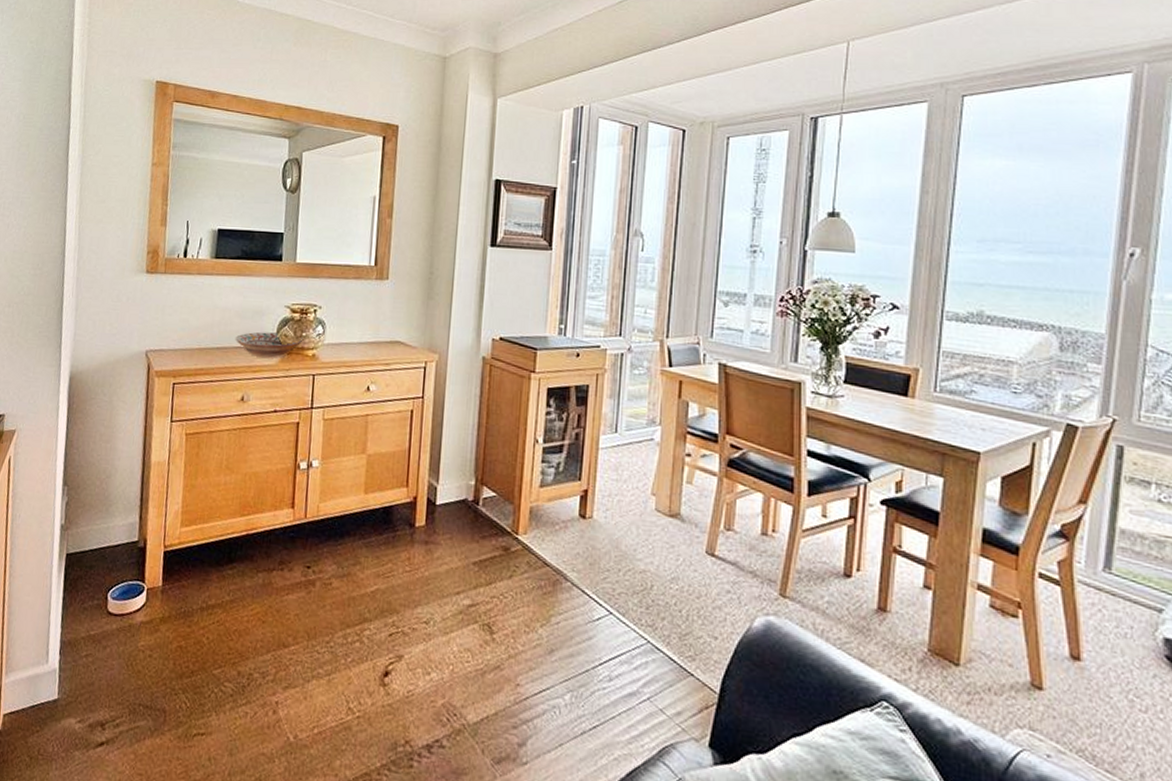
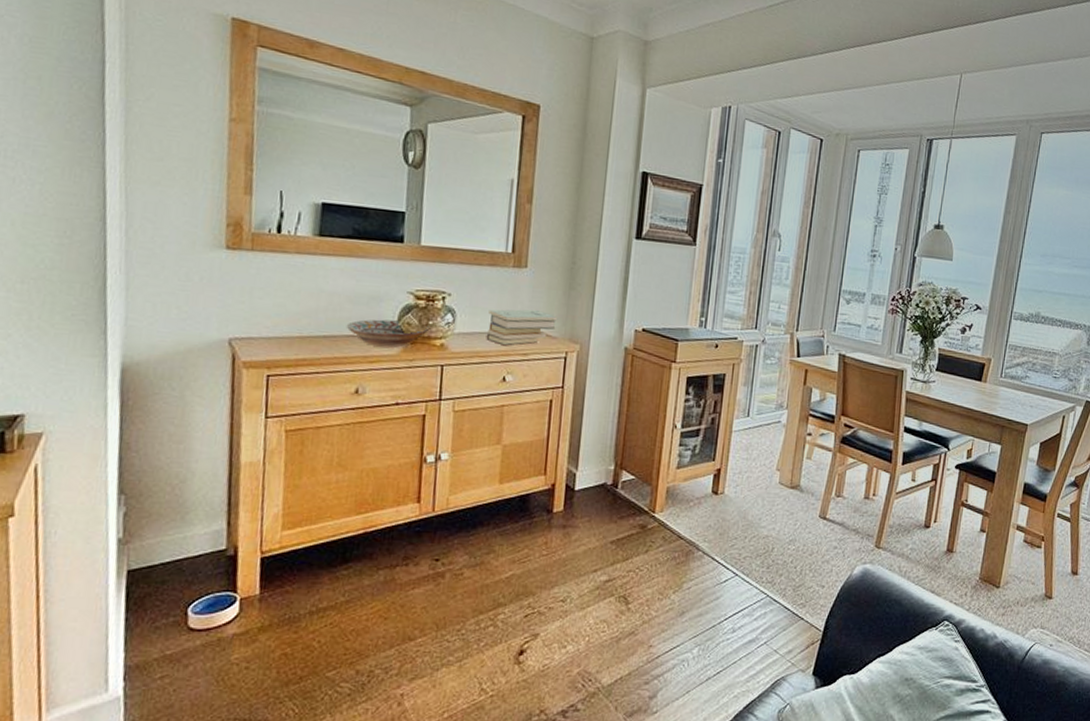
books: none [352,320,416,356] -> present [486,309,557,346]

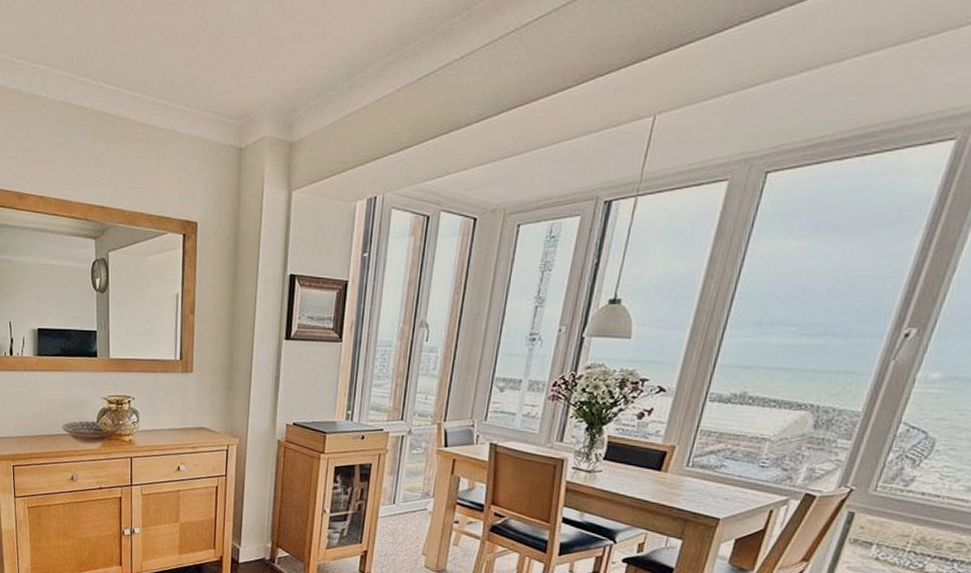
books: present [486,309,557,346] -> none [163,409,219,441]

